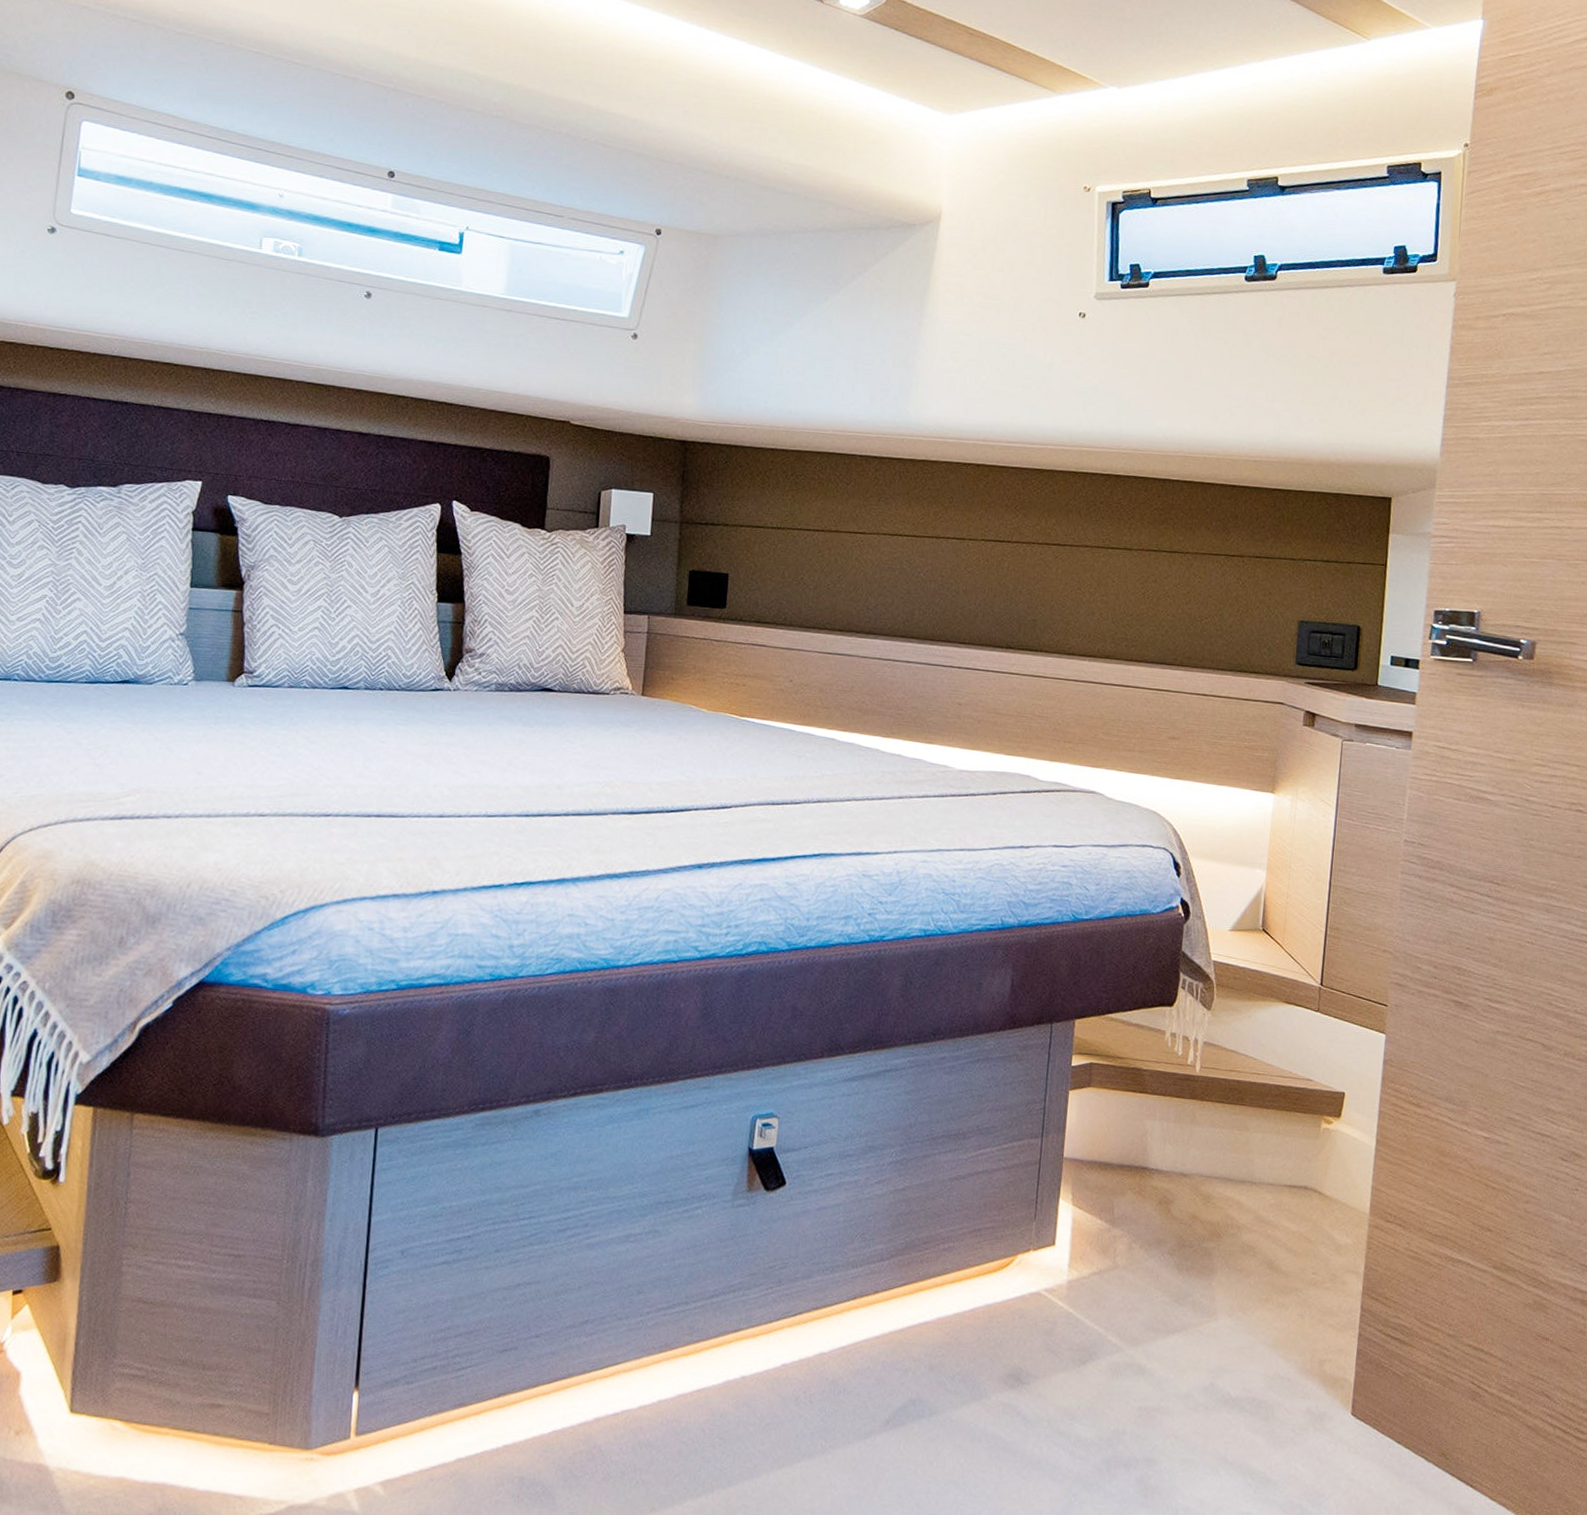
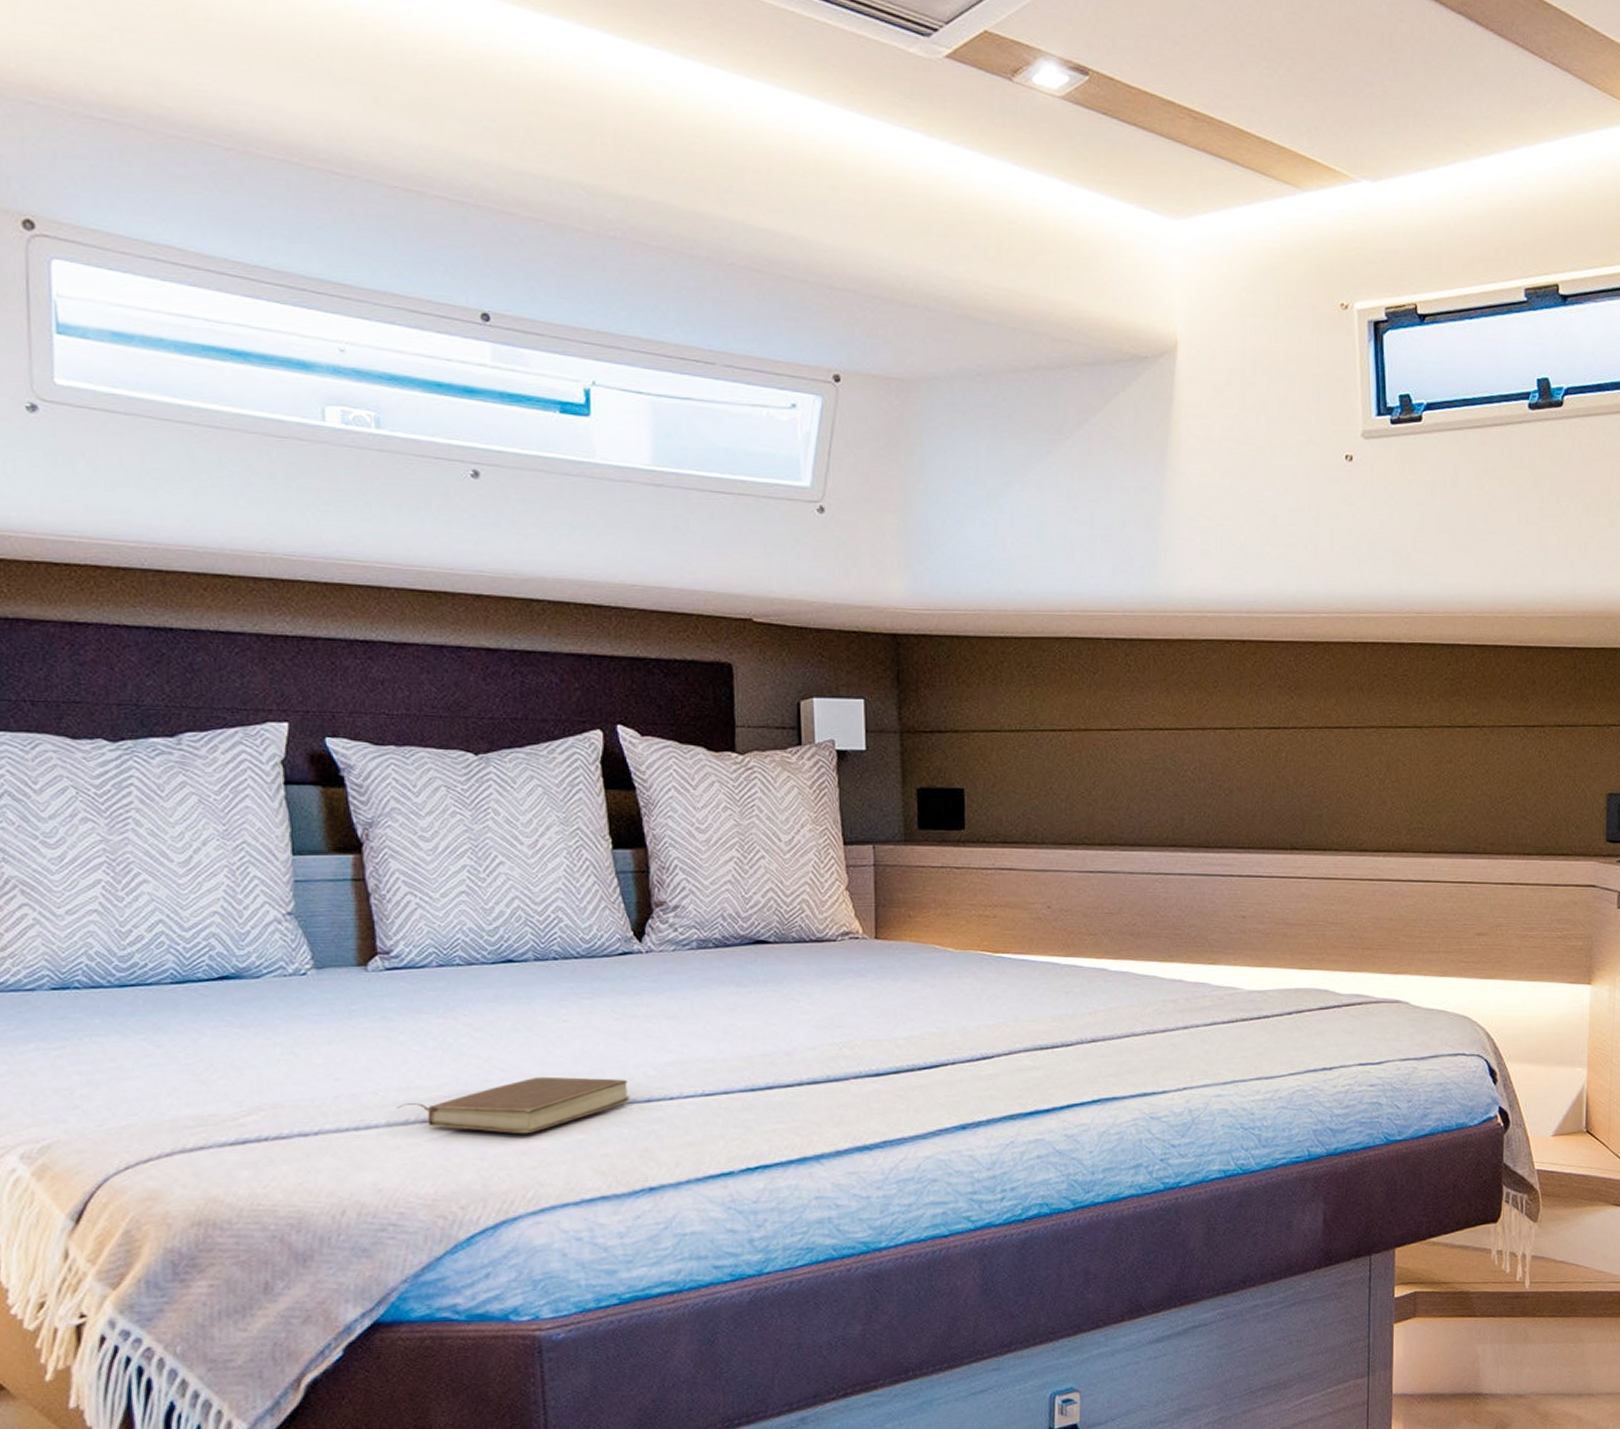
book: none [241,786,427,834] -> present [396,1076,631,1134]

